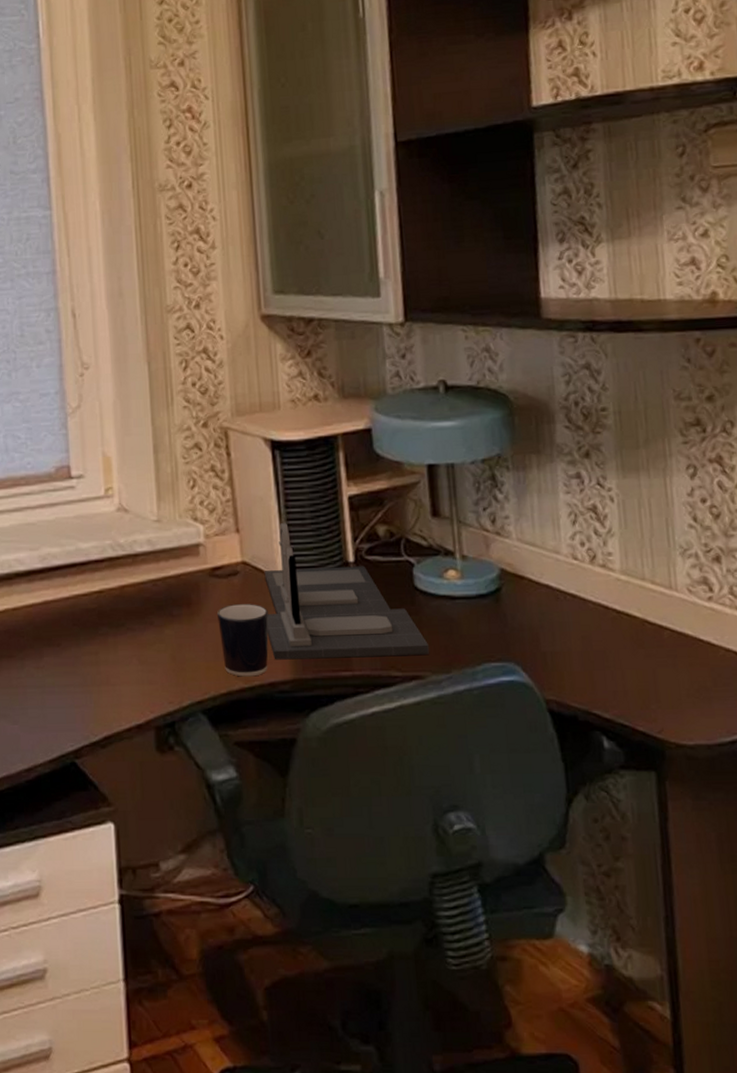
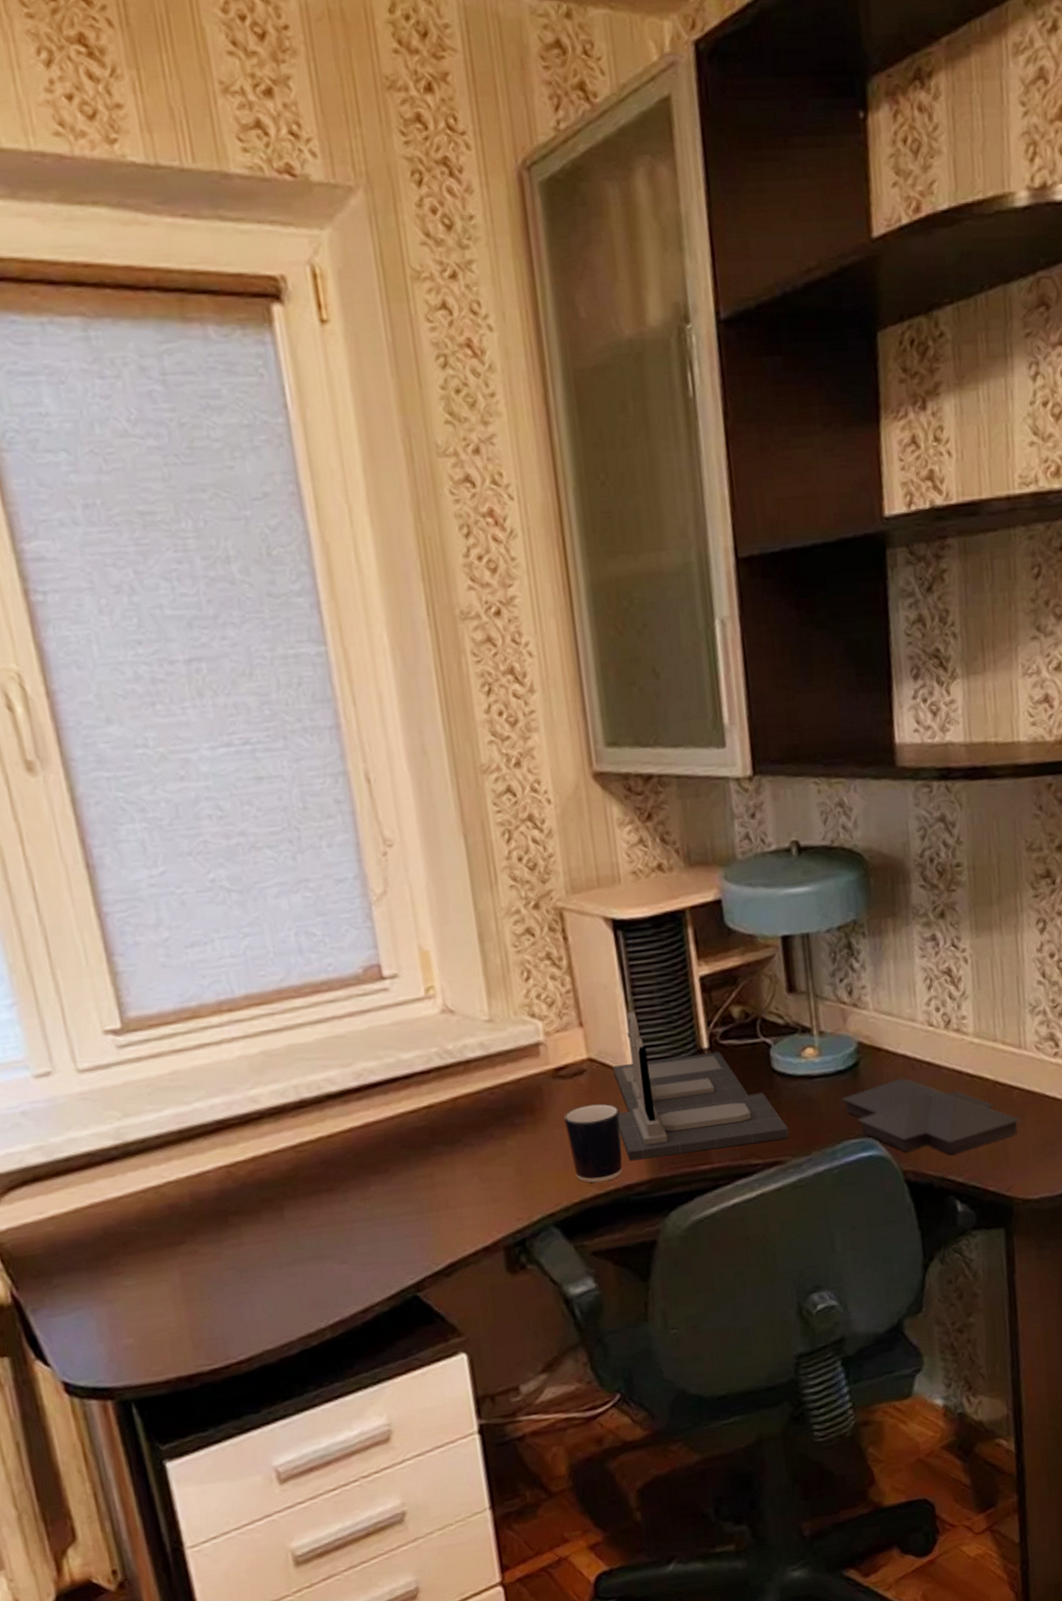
papers: none [482,607,674,690] -> present [840,1077,1022,1156]

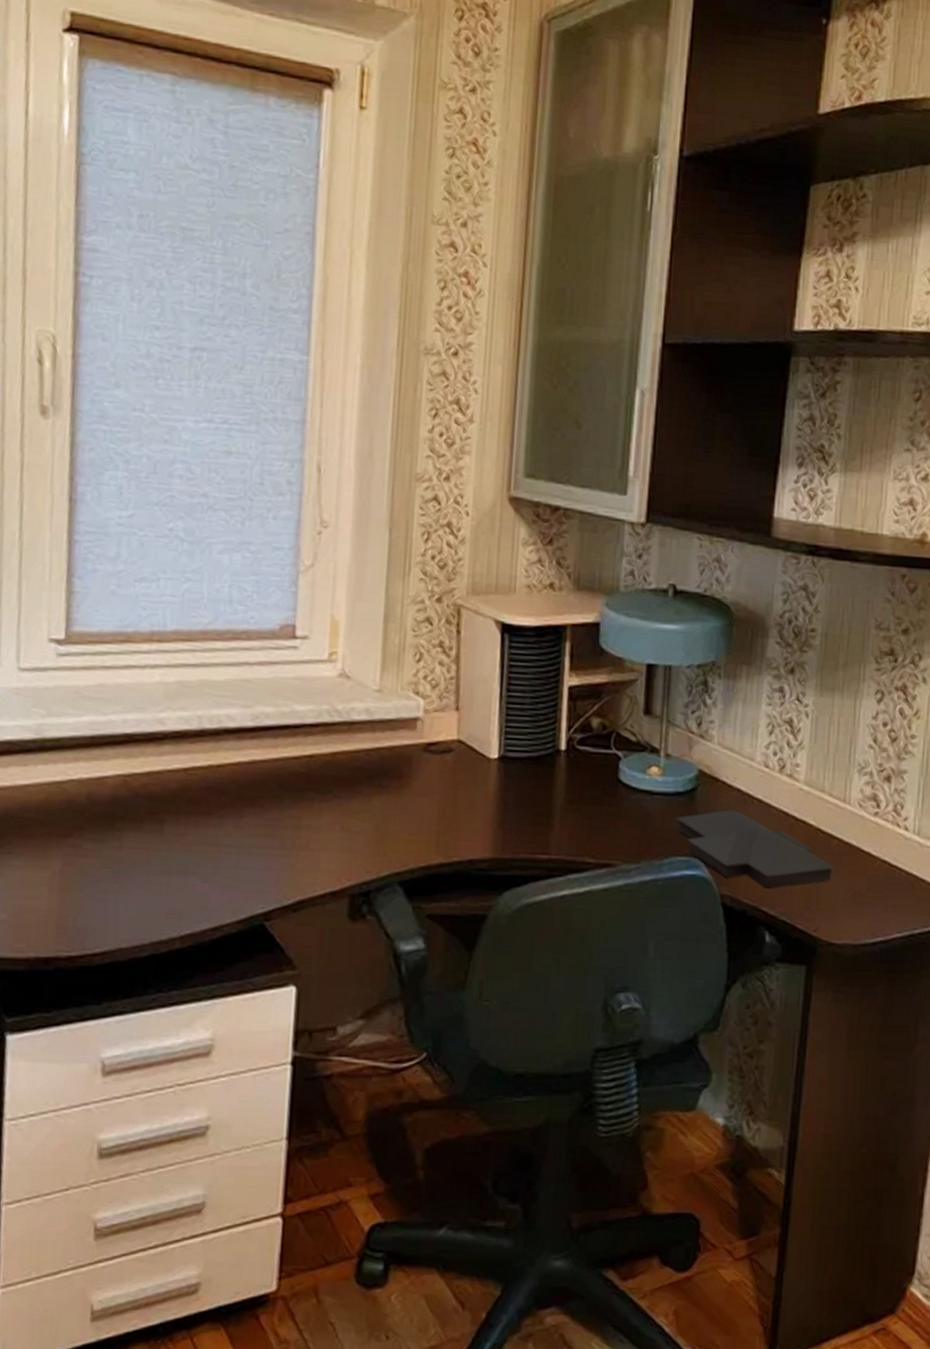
mug: present [564,1103,623,1183] -> none [426,781,476,853]
desk organizer: present [612,1012,789,1161] -> none [472,706,623,844]

